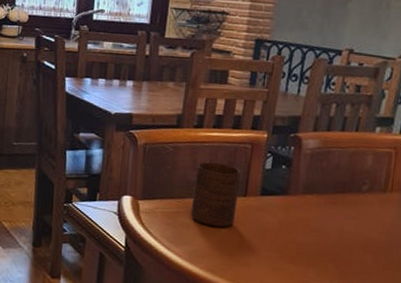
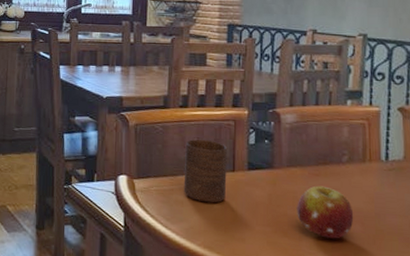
fruit: none [307,214,367,268] -> present [297,185,354,239]

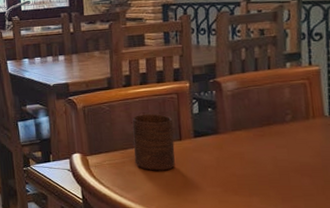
fruit: present [297,185,354,239] -> none [244,145,302,193]

